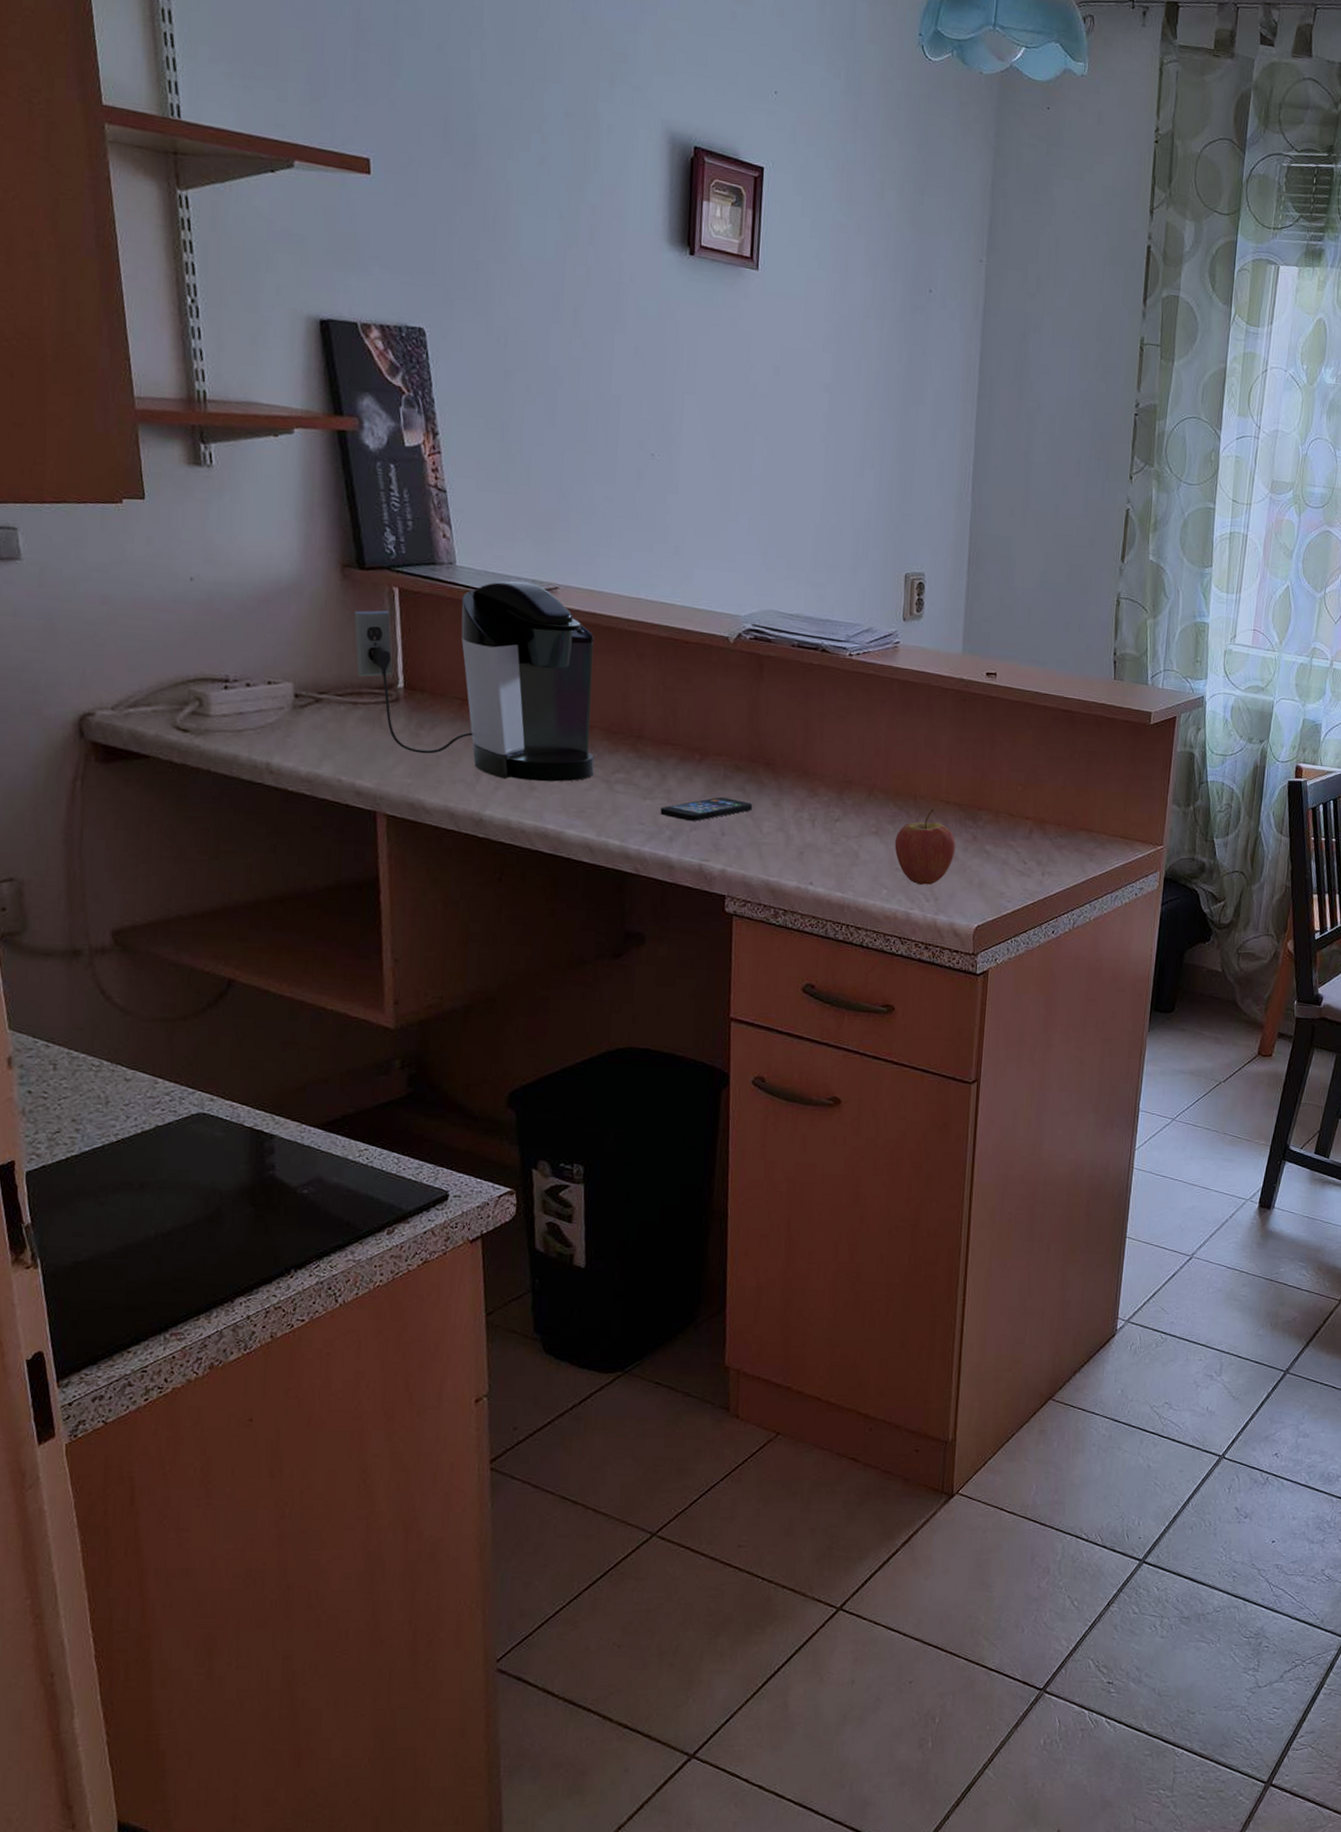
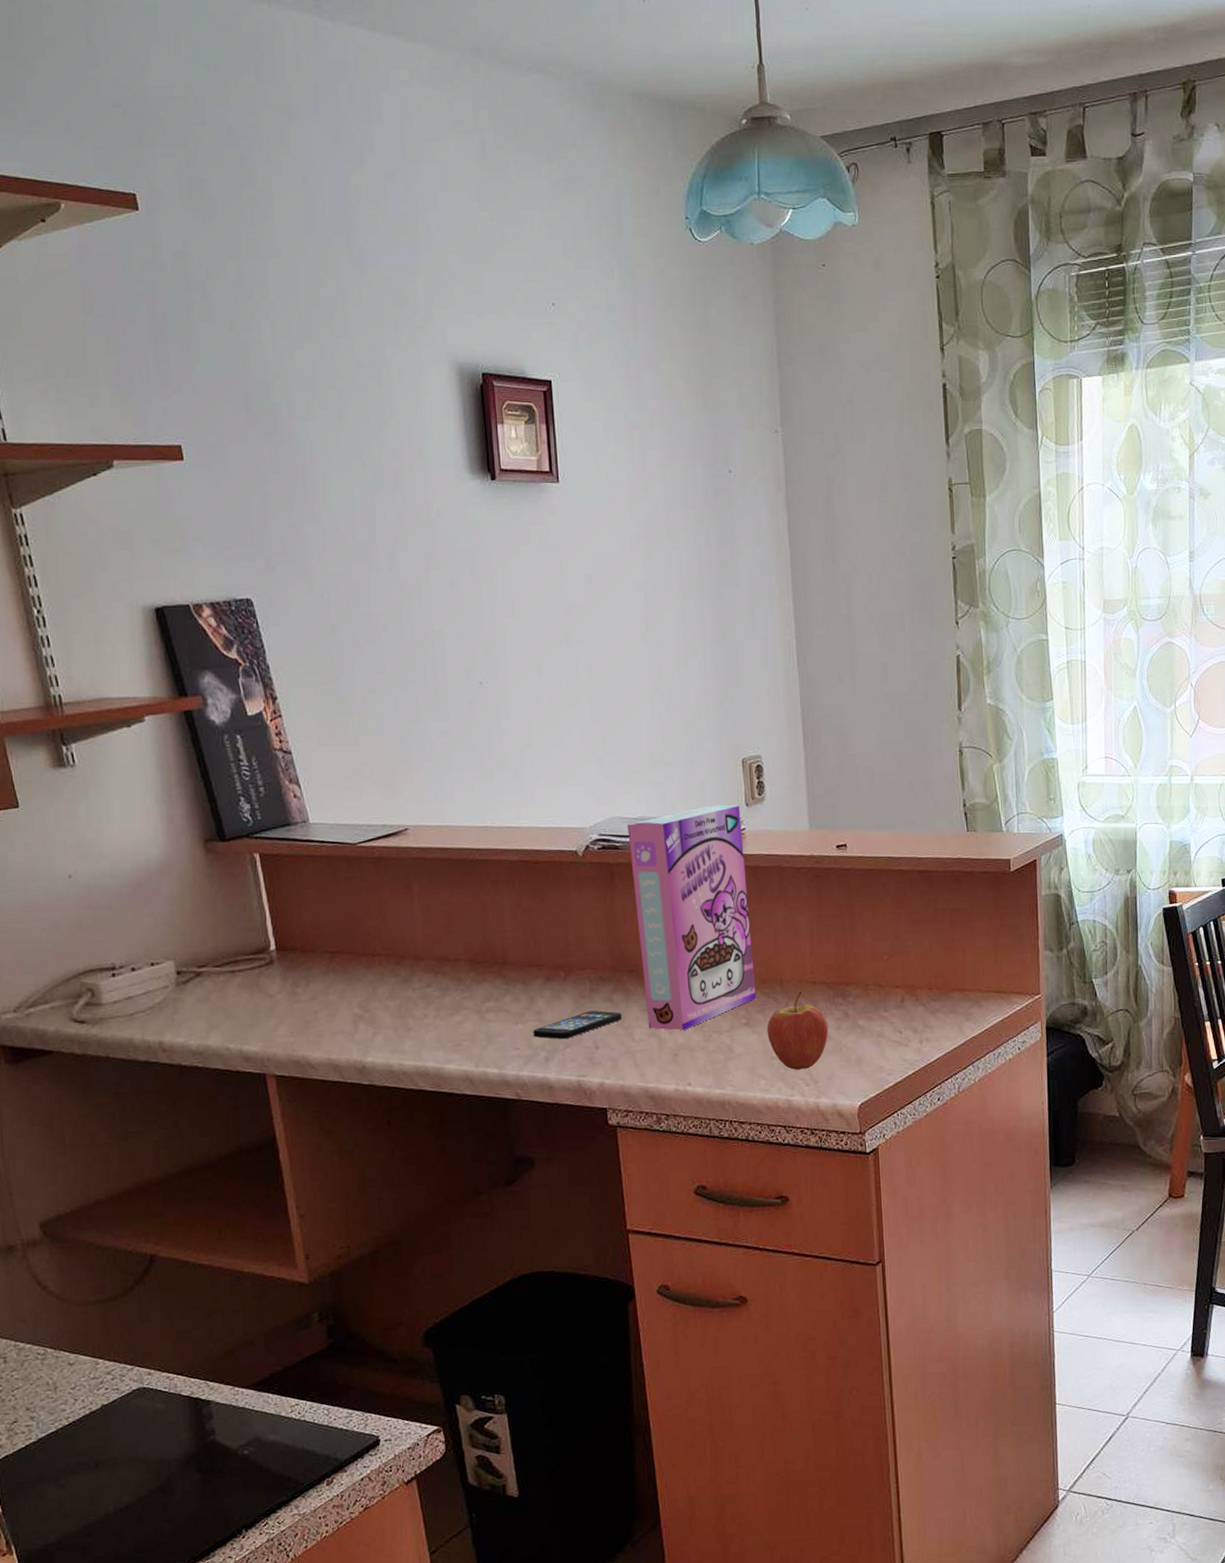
coffee maker: present [353,580,595,782] -> none [220,828,466,1024]
cereal box: none [777,614,897,830] -> present [627,804,756,1030]

